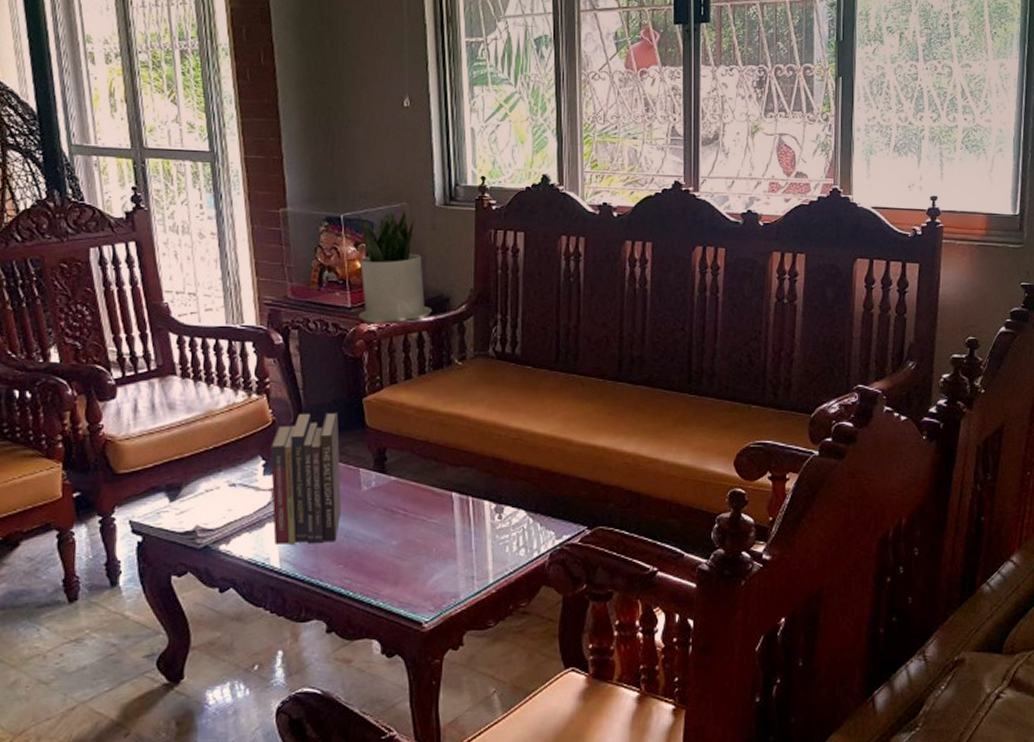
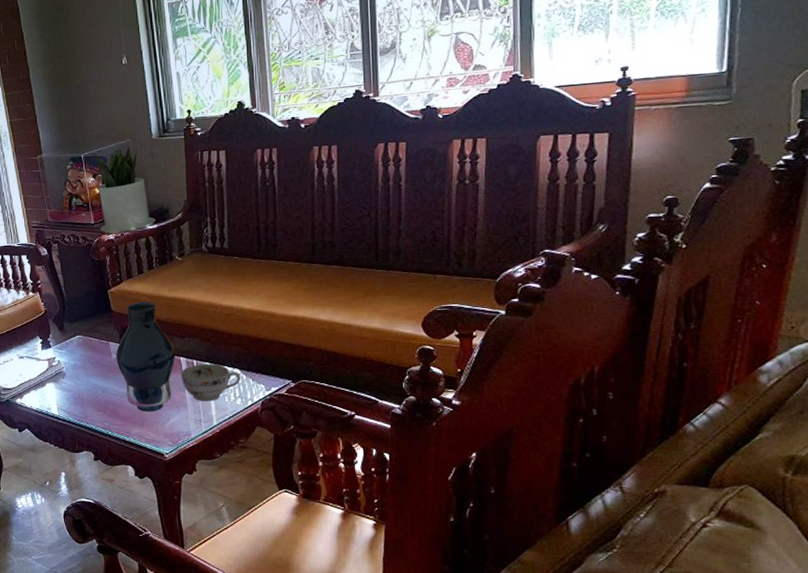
books: present [270,412,341,544] -> none [45,302,98,398]
vase: none [367,416,447,565] -> present [116,301,176,412]
teacup: none [450,502,527,552] -> present [180,363,241,402]

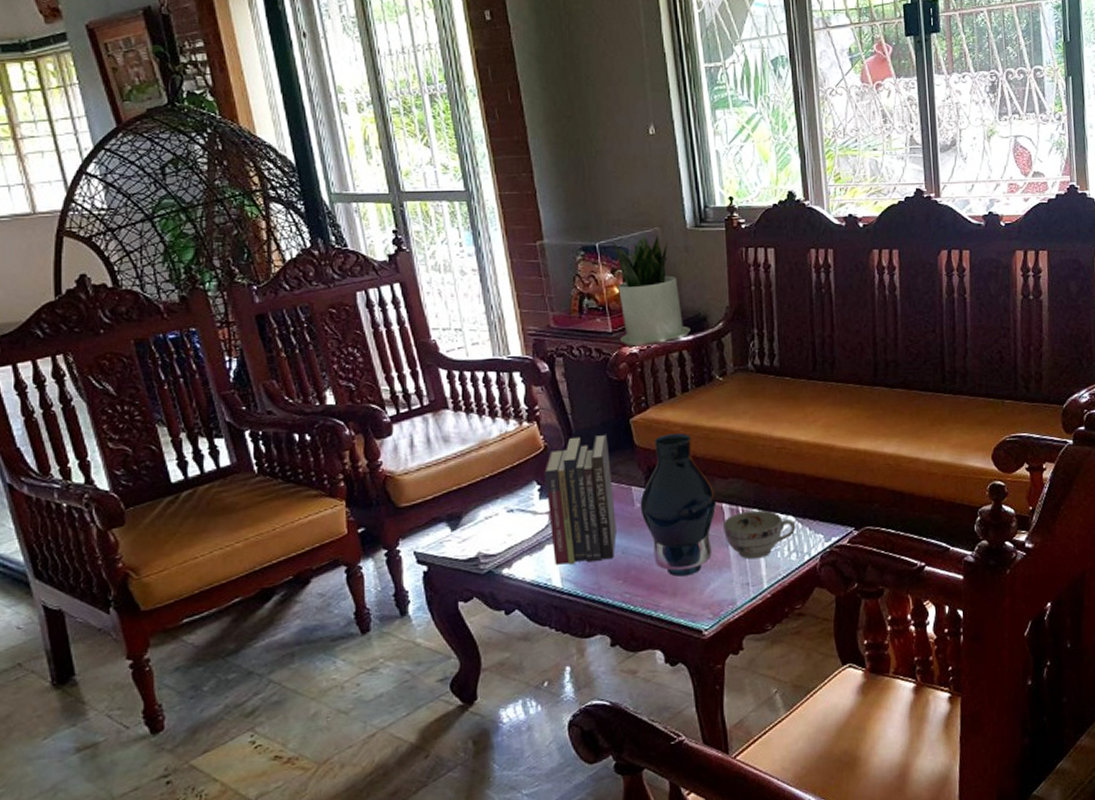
books: none [45,302,98,398] -> present [544,434,616,565]

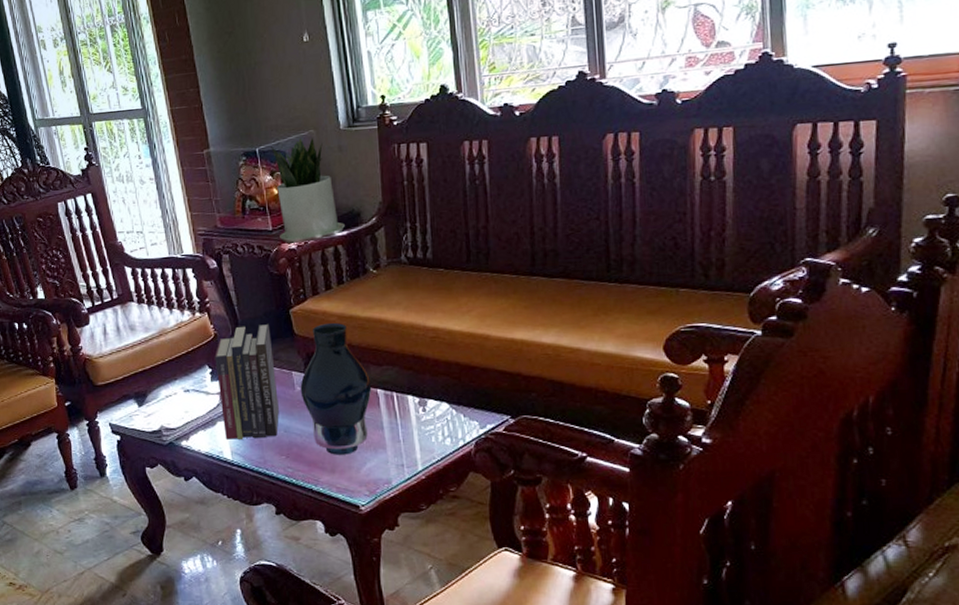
teacup: present [722,510,796,560] -> none [377,396,450,442]

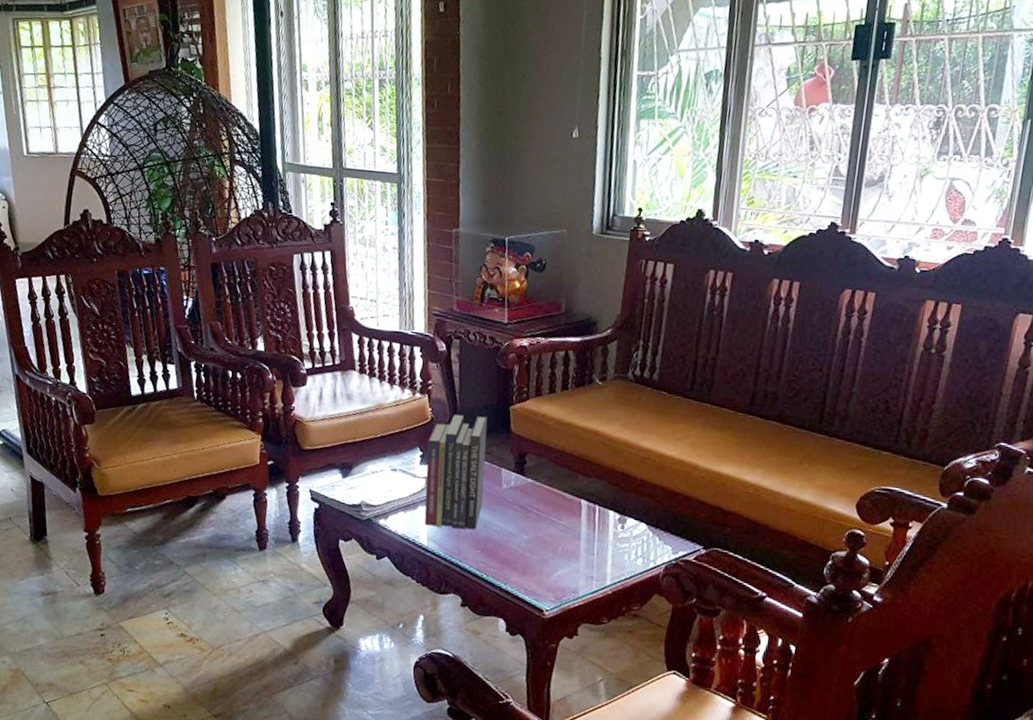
planter: present [271,138,345,243] -> none [512,235,580,342]
vase: present [300,322,372,455] -> none [506,426,577,559]

